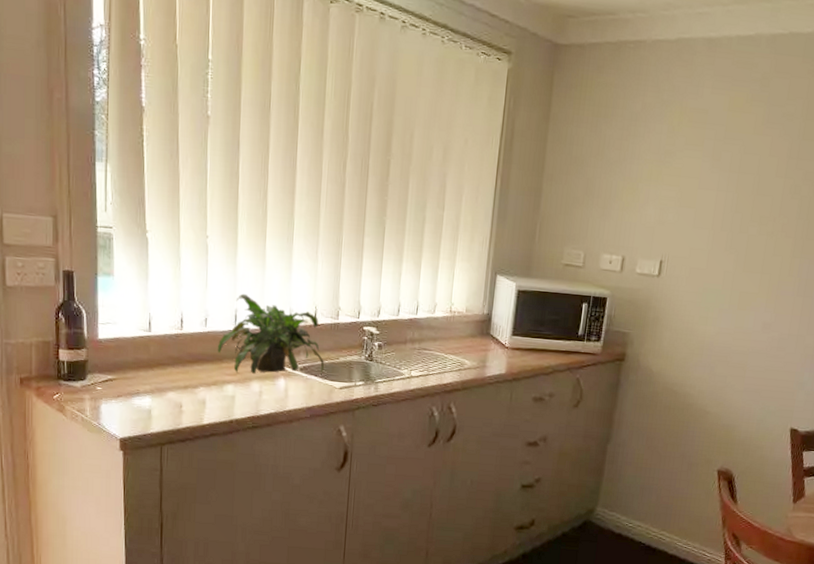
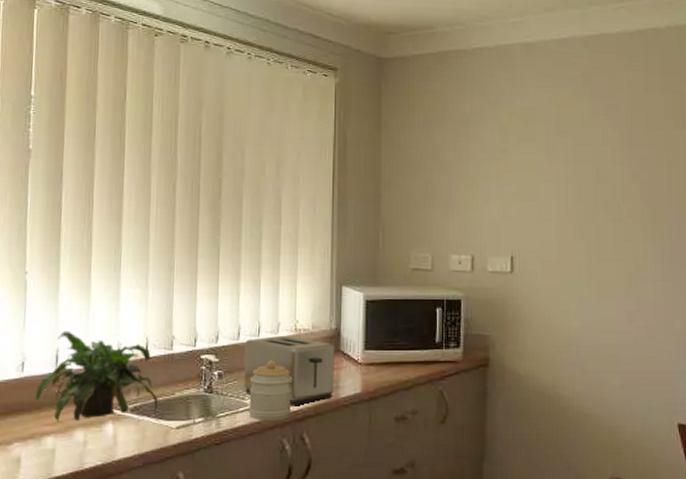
toaster: none [401,315,485,380] -> present [244,335,335,406]
jar: none [403,337,444,391] -> present [248,360,291,421]

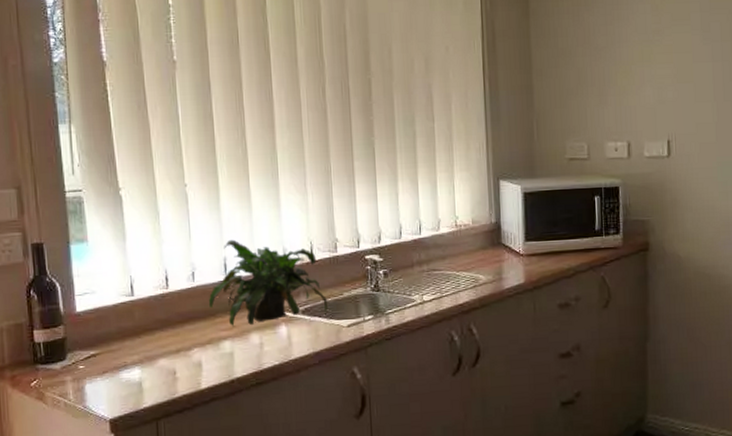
toaster: present [244,335,335,406] -> none [407,231,498,300]
jar: present [248,360,291,421] -> none [414,256,457,316]

